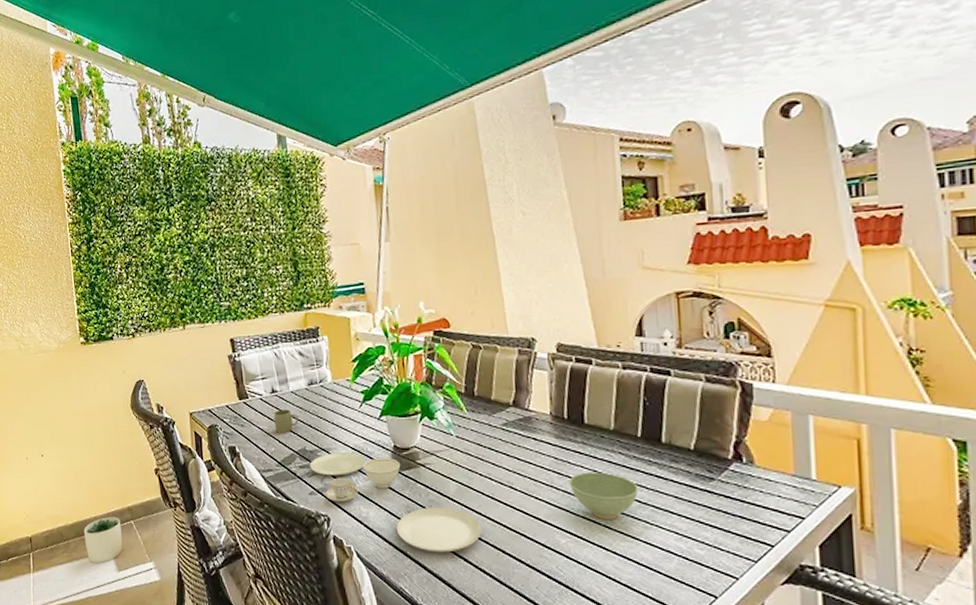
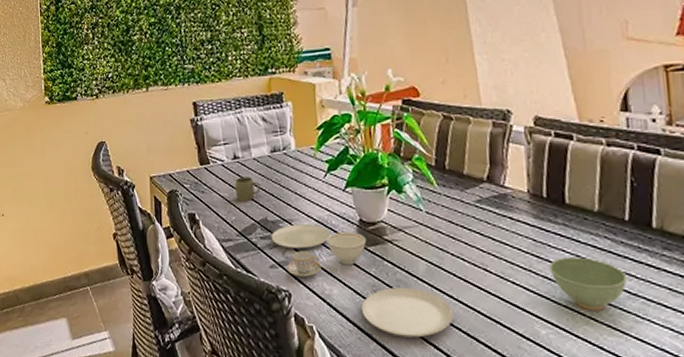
planter: present [83,517,123,564] -> none [39,281,78,330]

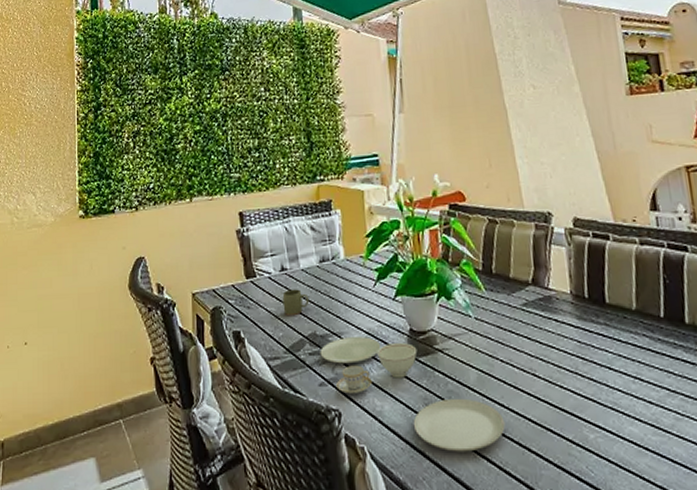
bowl: present [549,257,628,312] -> none [593,356,667,412]

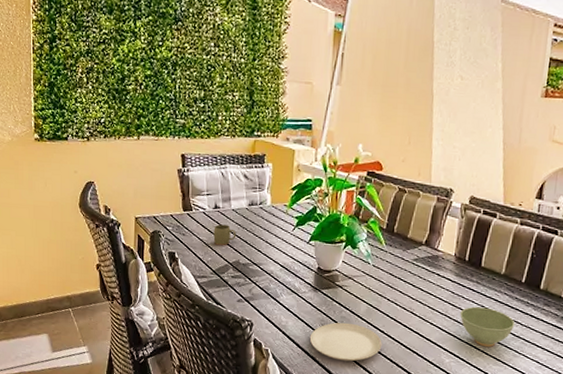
plate: present [320,337,381,364] -> none [241,267,292,288]
teacup: present [336,365,372,394] -> none [252,289,281,311]
bowl: present [377,342,418,378] -> none [288,276,322,304]
bowl: none [593,356,667,412] -> present [460,306,515,348]

